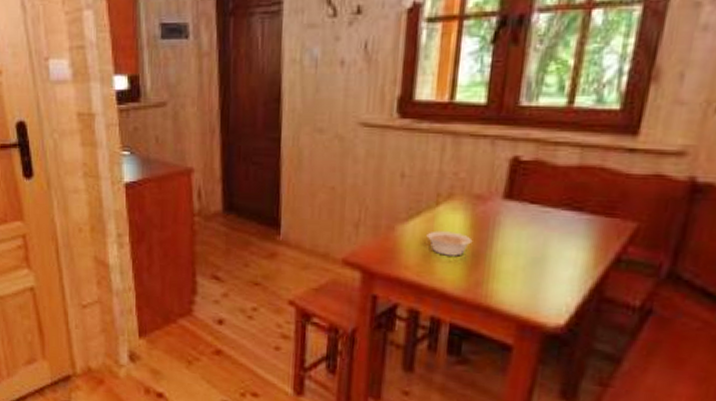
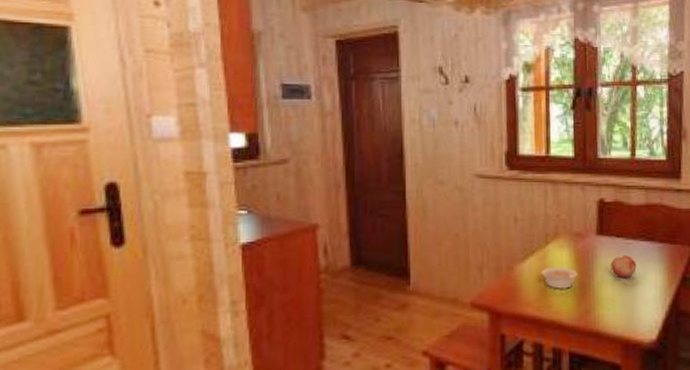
fruit: none [516,225,553,251] -> present [611,255,637,277]

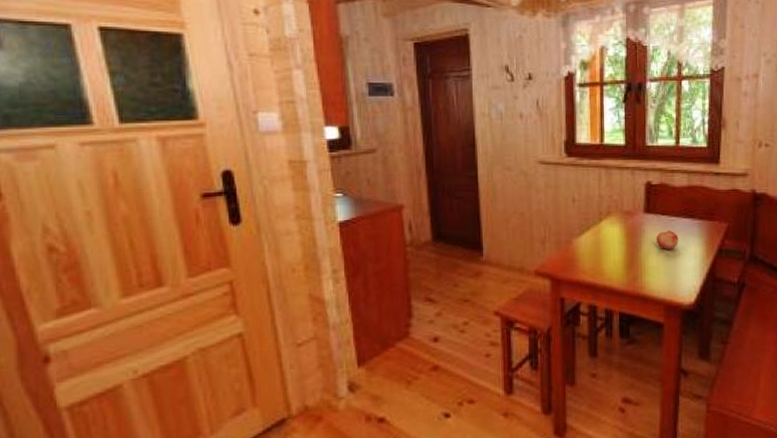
legume: present [541,267,578,289] -> none [595,240,628,260]

